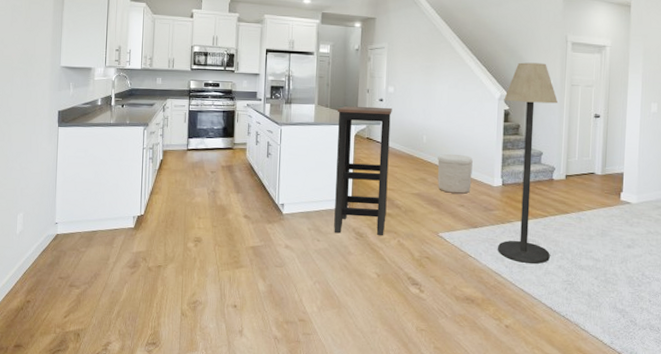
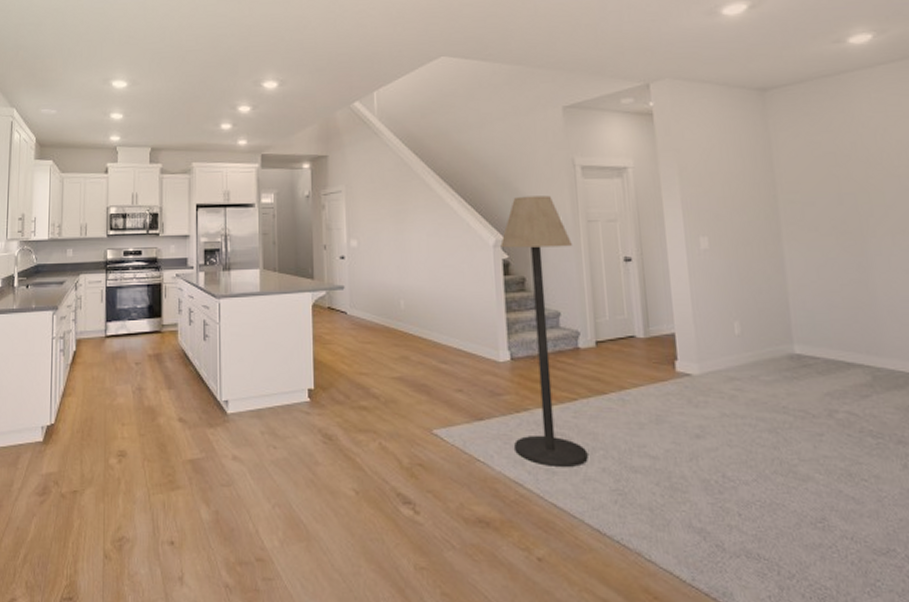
bar stool: present [334,105,392,235] -> none [288,266,361,437]
basket: present [437,153,473,194] -> none [421,321,470,376]

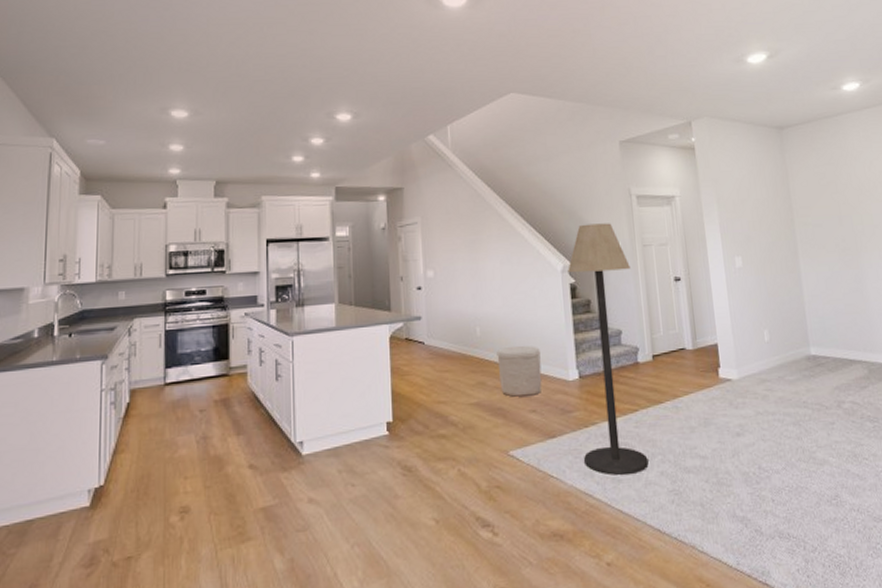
basket: none [421,321,470,376] -> present [497,345,542,398]

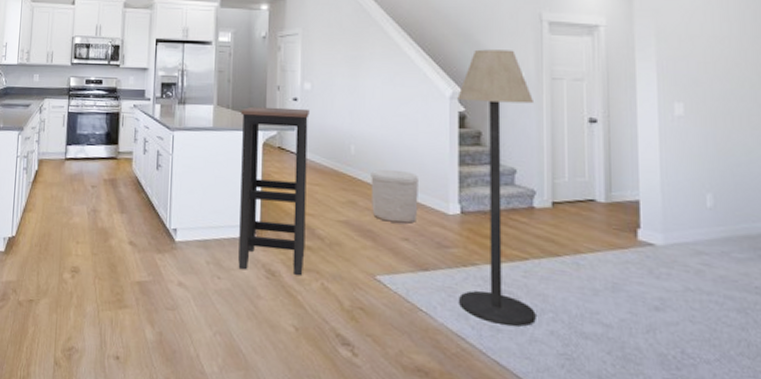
bar stool: none [364,296,440,472] -> present [238,106,310,275]

